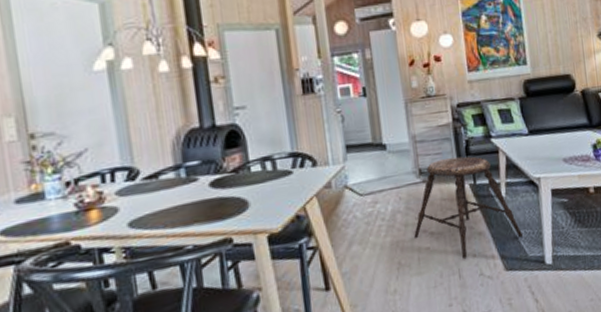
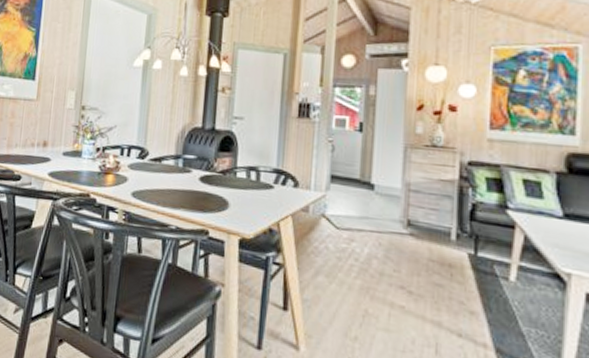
stool: present [414,156,522,259] -> none [389,216,532,335]

